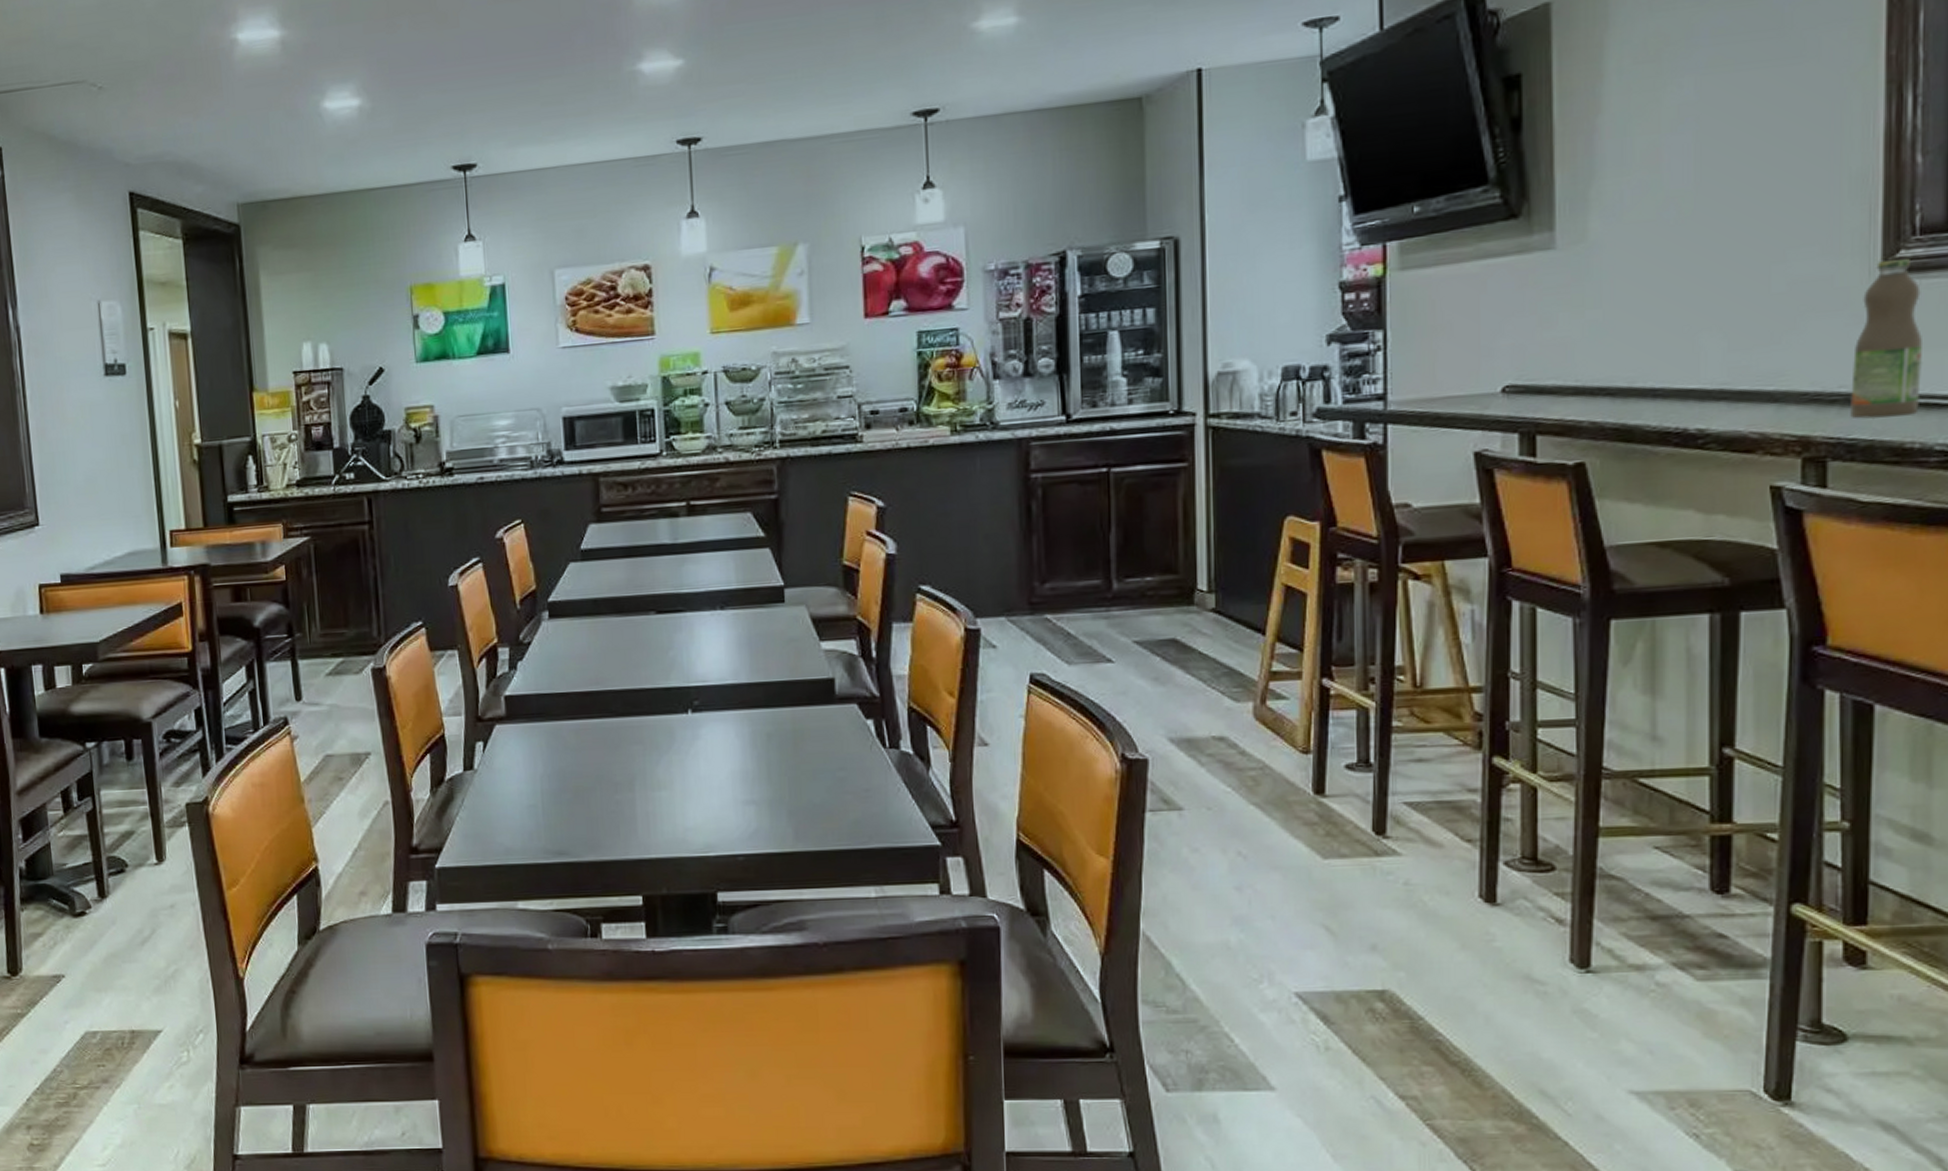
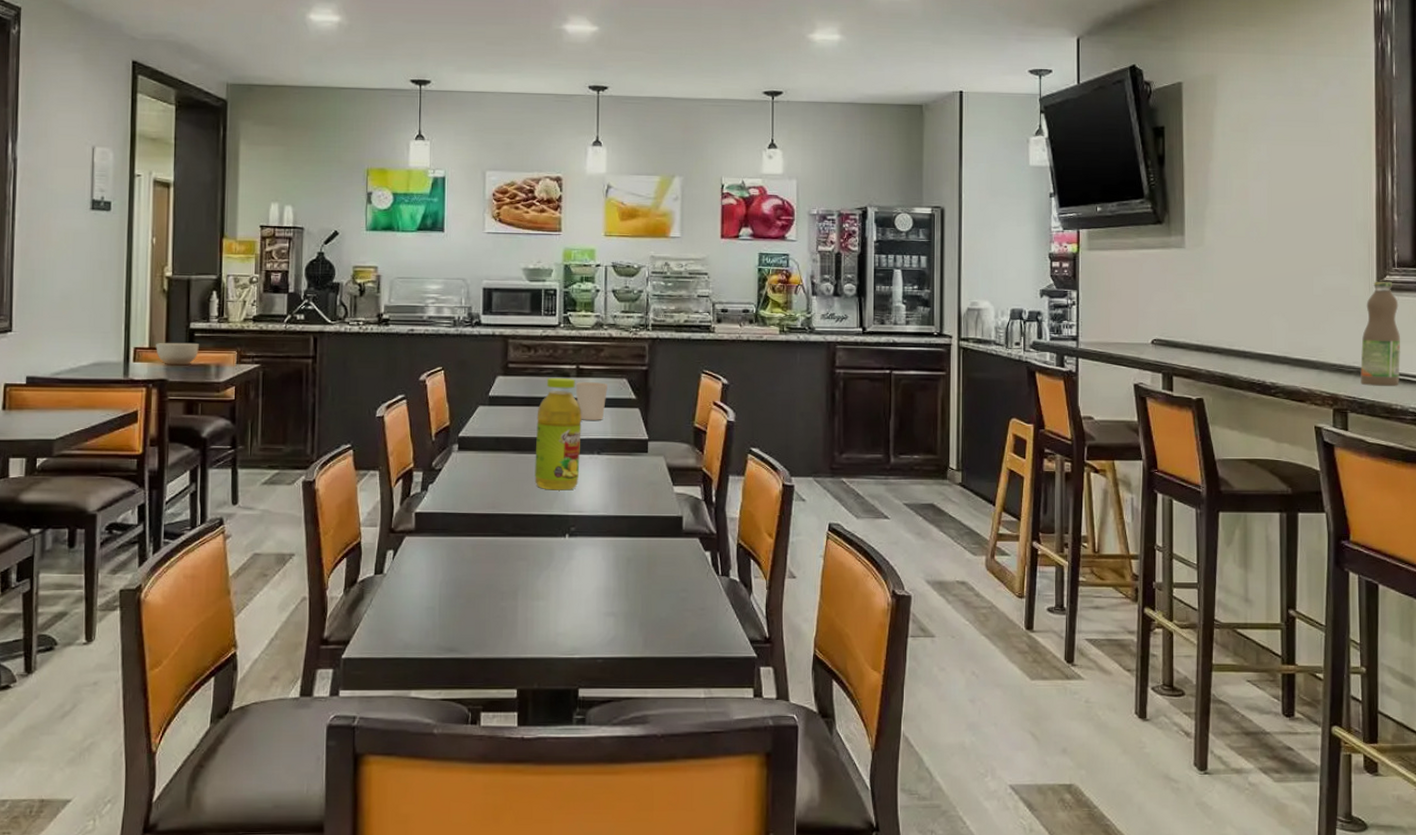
bowl: none [192,518,240,548] -> present [156,342,199,366]
fruit juice: none [641,518,700,658] -> present [534,377,582,490]
dixie cup: none [686,520,728,569] -> present [575,382,607,420]

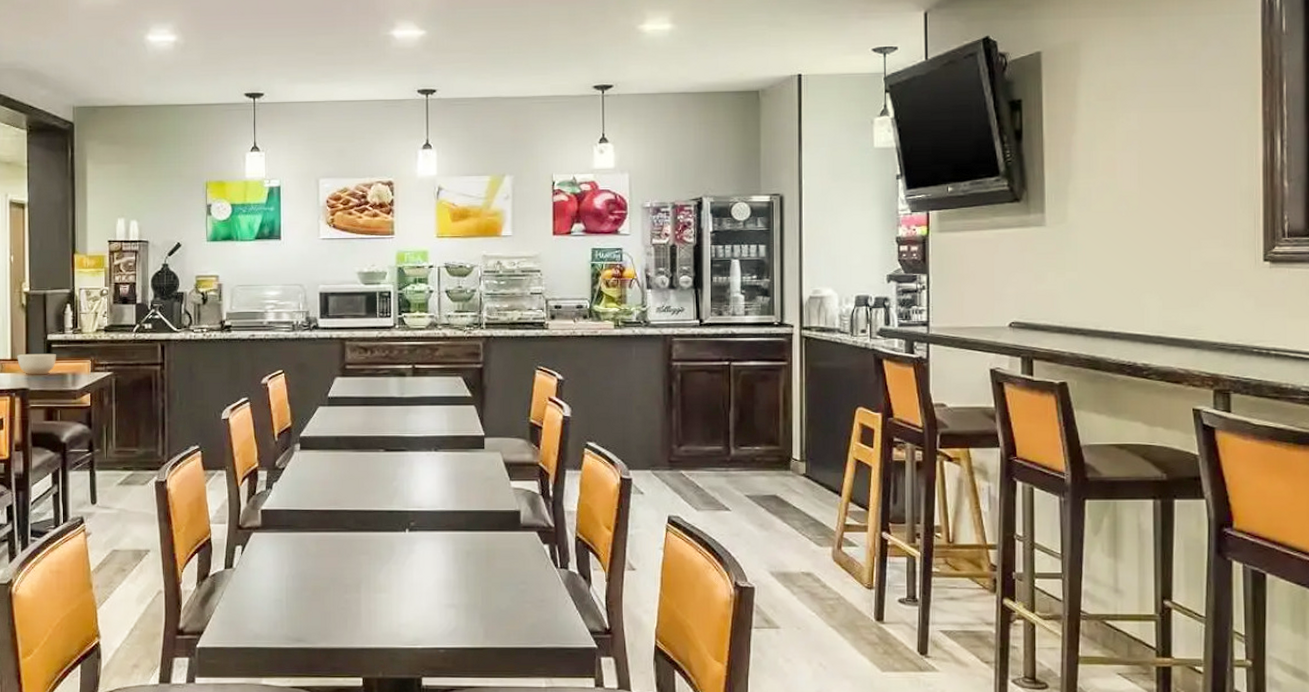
fruit juice: present [534,377,582,490] -> none [374,377,419,487]
dixie cup: present [575,382,607,420] -> none [411,381,443,418]
juice bottle: present [1360,282,1401,387] -> none [1245,253,1292,366]

